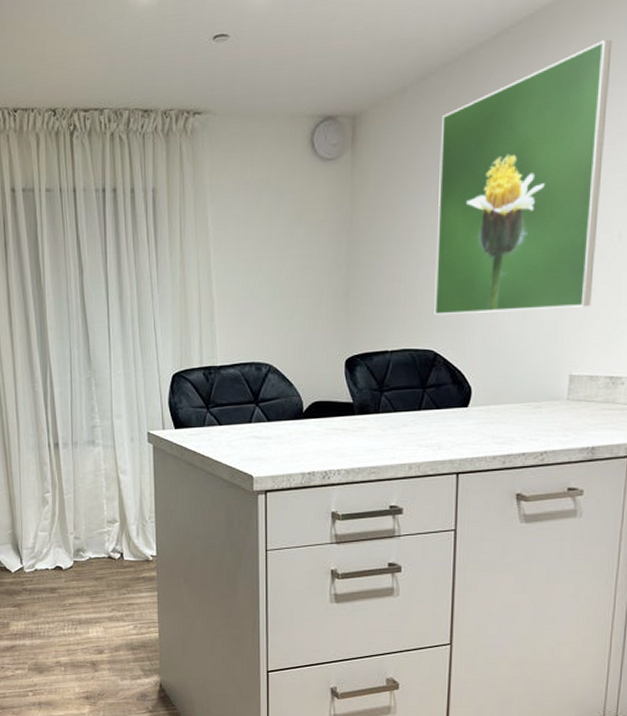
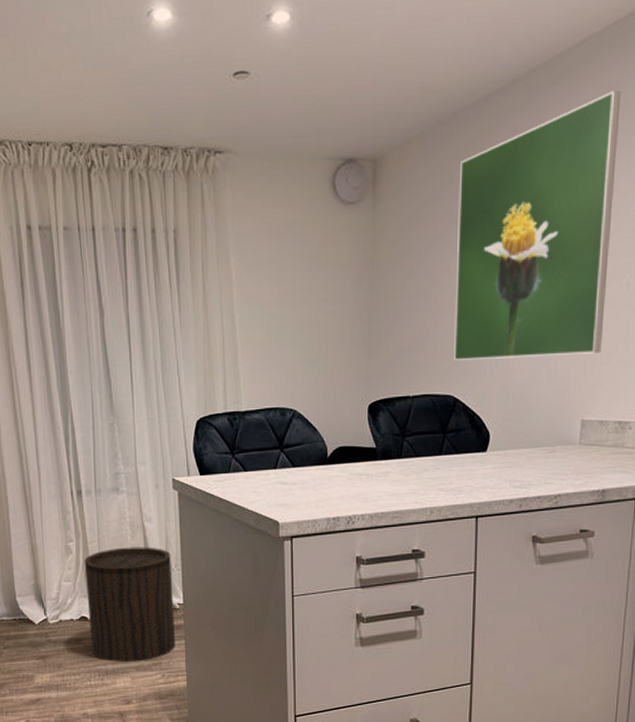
stool: none [60,499,149,612] -> present [84,547,176,662]

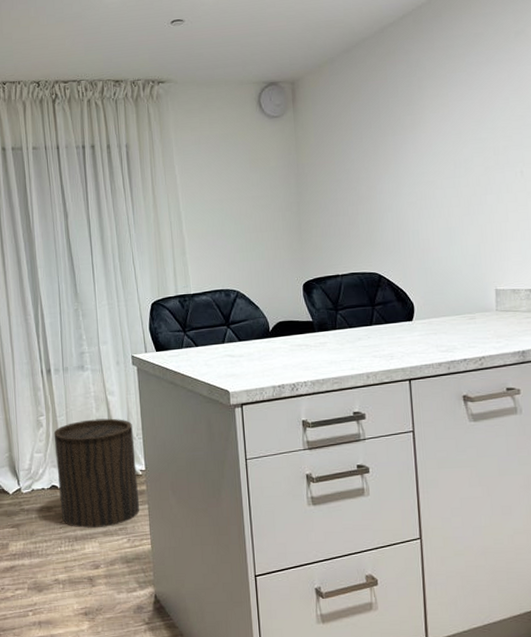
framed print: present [454,90,621,360] -> none [366,19,506,242]

